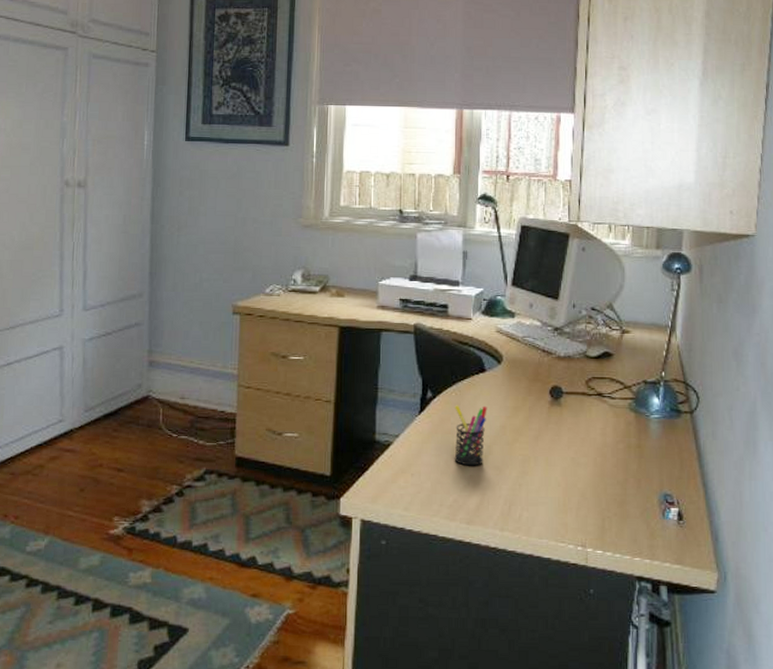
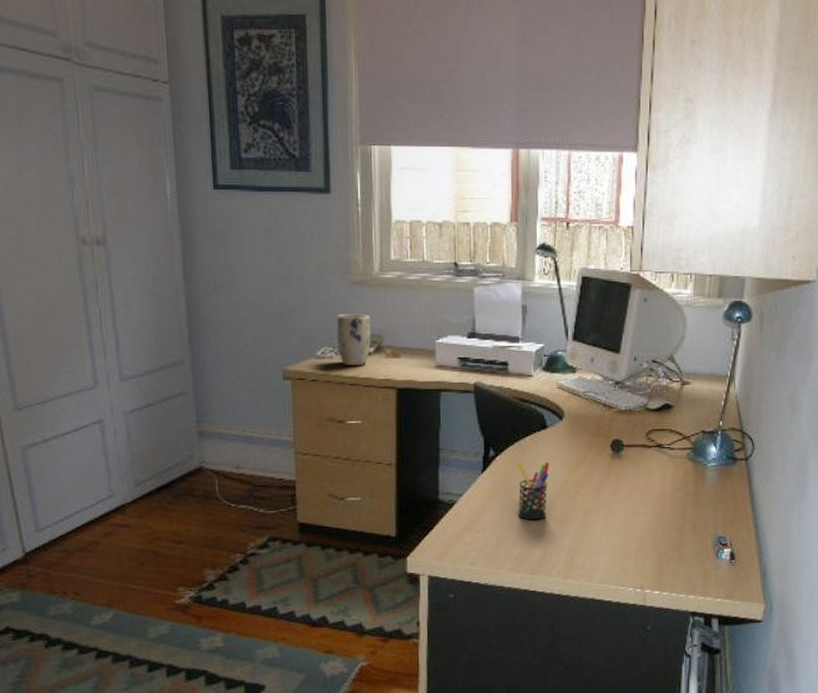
plant pot: none [285,255,318,304] -> present [336,314,371,366]

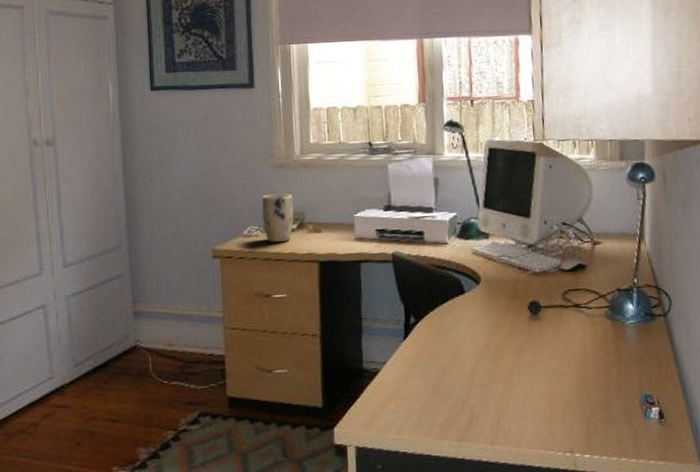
pen holder: present [517,461,550,520] -> none [438,326,470,386]

